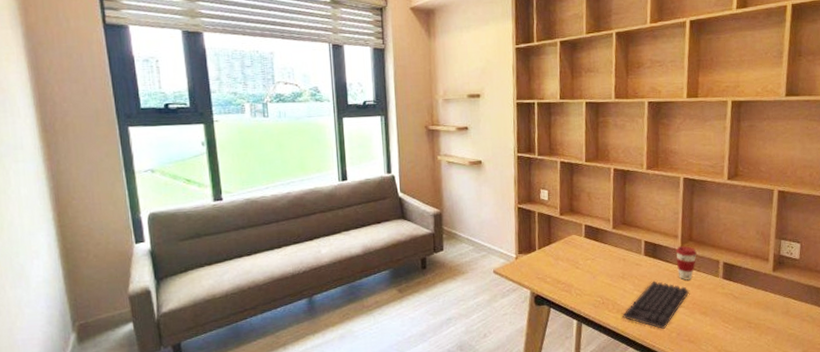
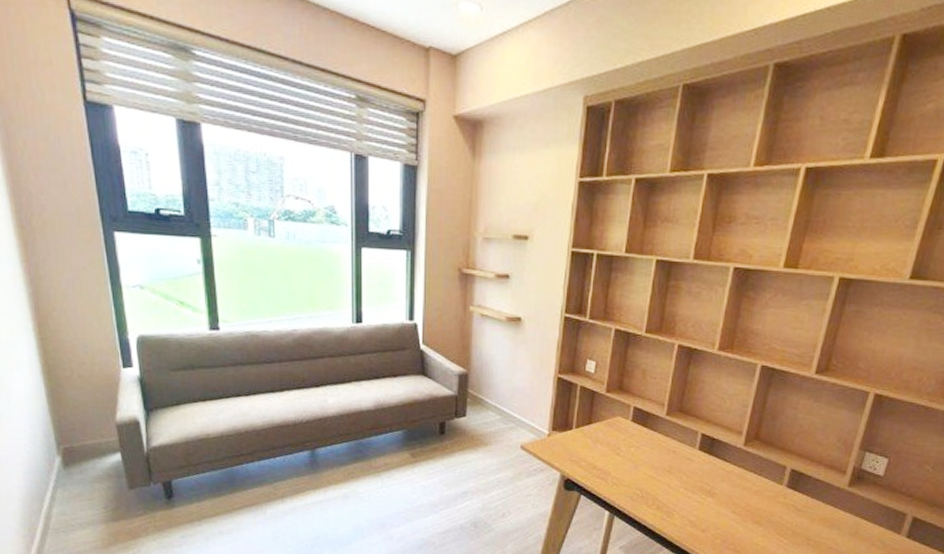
keyboard: present [623,280,690,330] -> none [662,479,745,535]
coffee cup: present [675,246,697,280] -> none [735,445,762,484]

